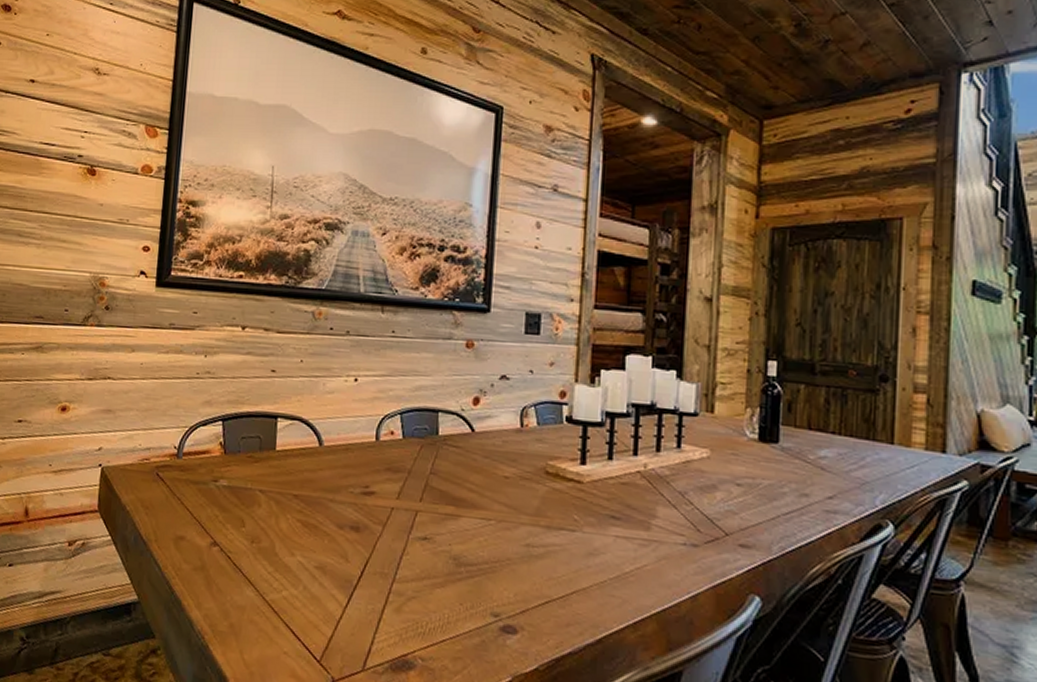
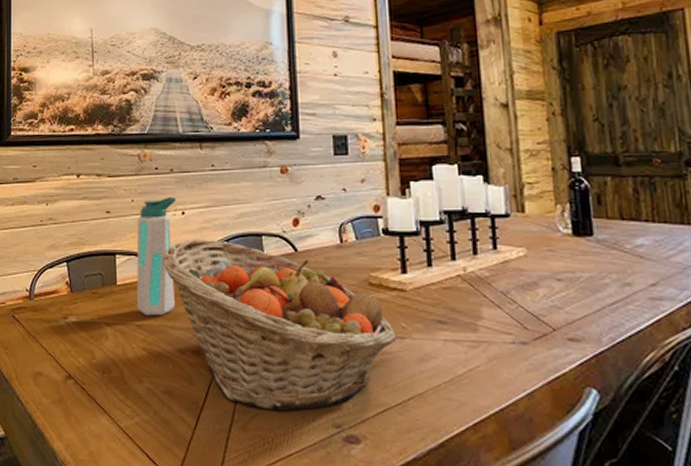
water bottle: none [295,360,350,487] -> present [136,196,176,316]
fruit basket: none [328,408,567,596] -> present [162,238,397,411]

